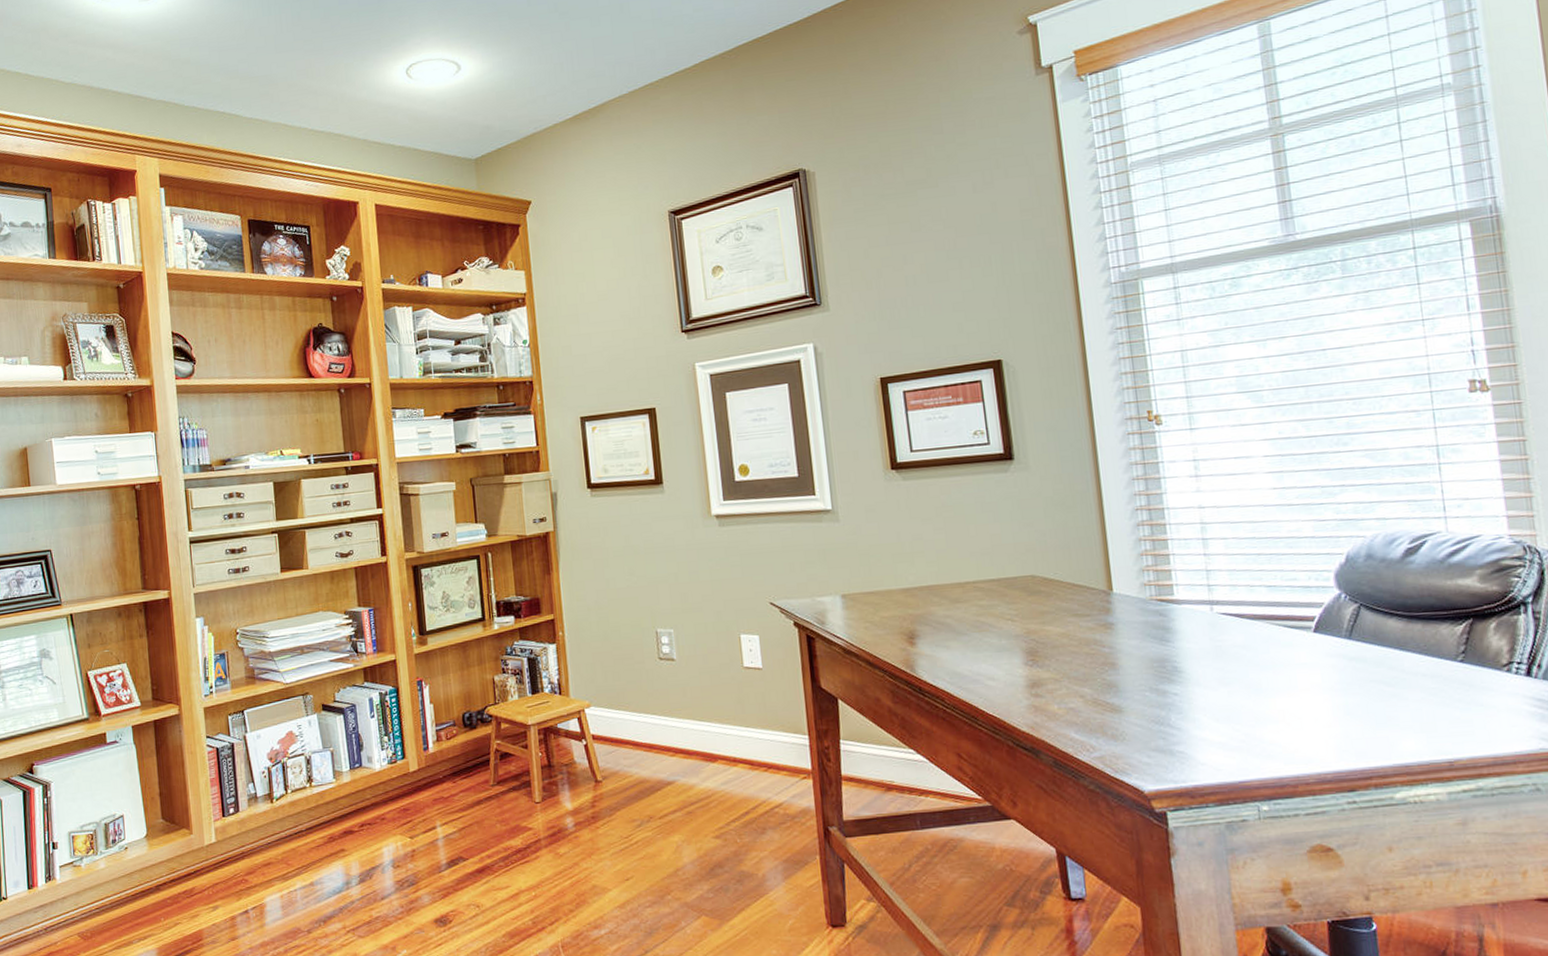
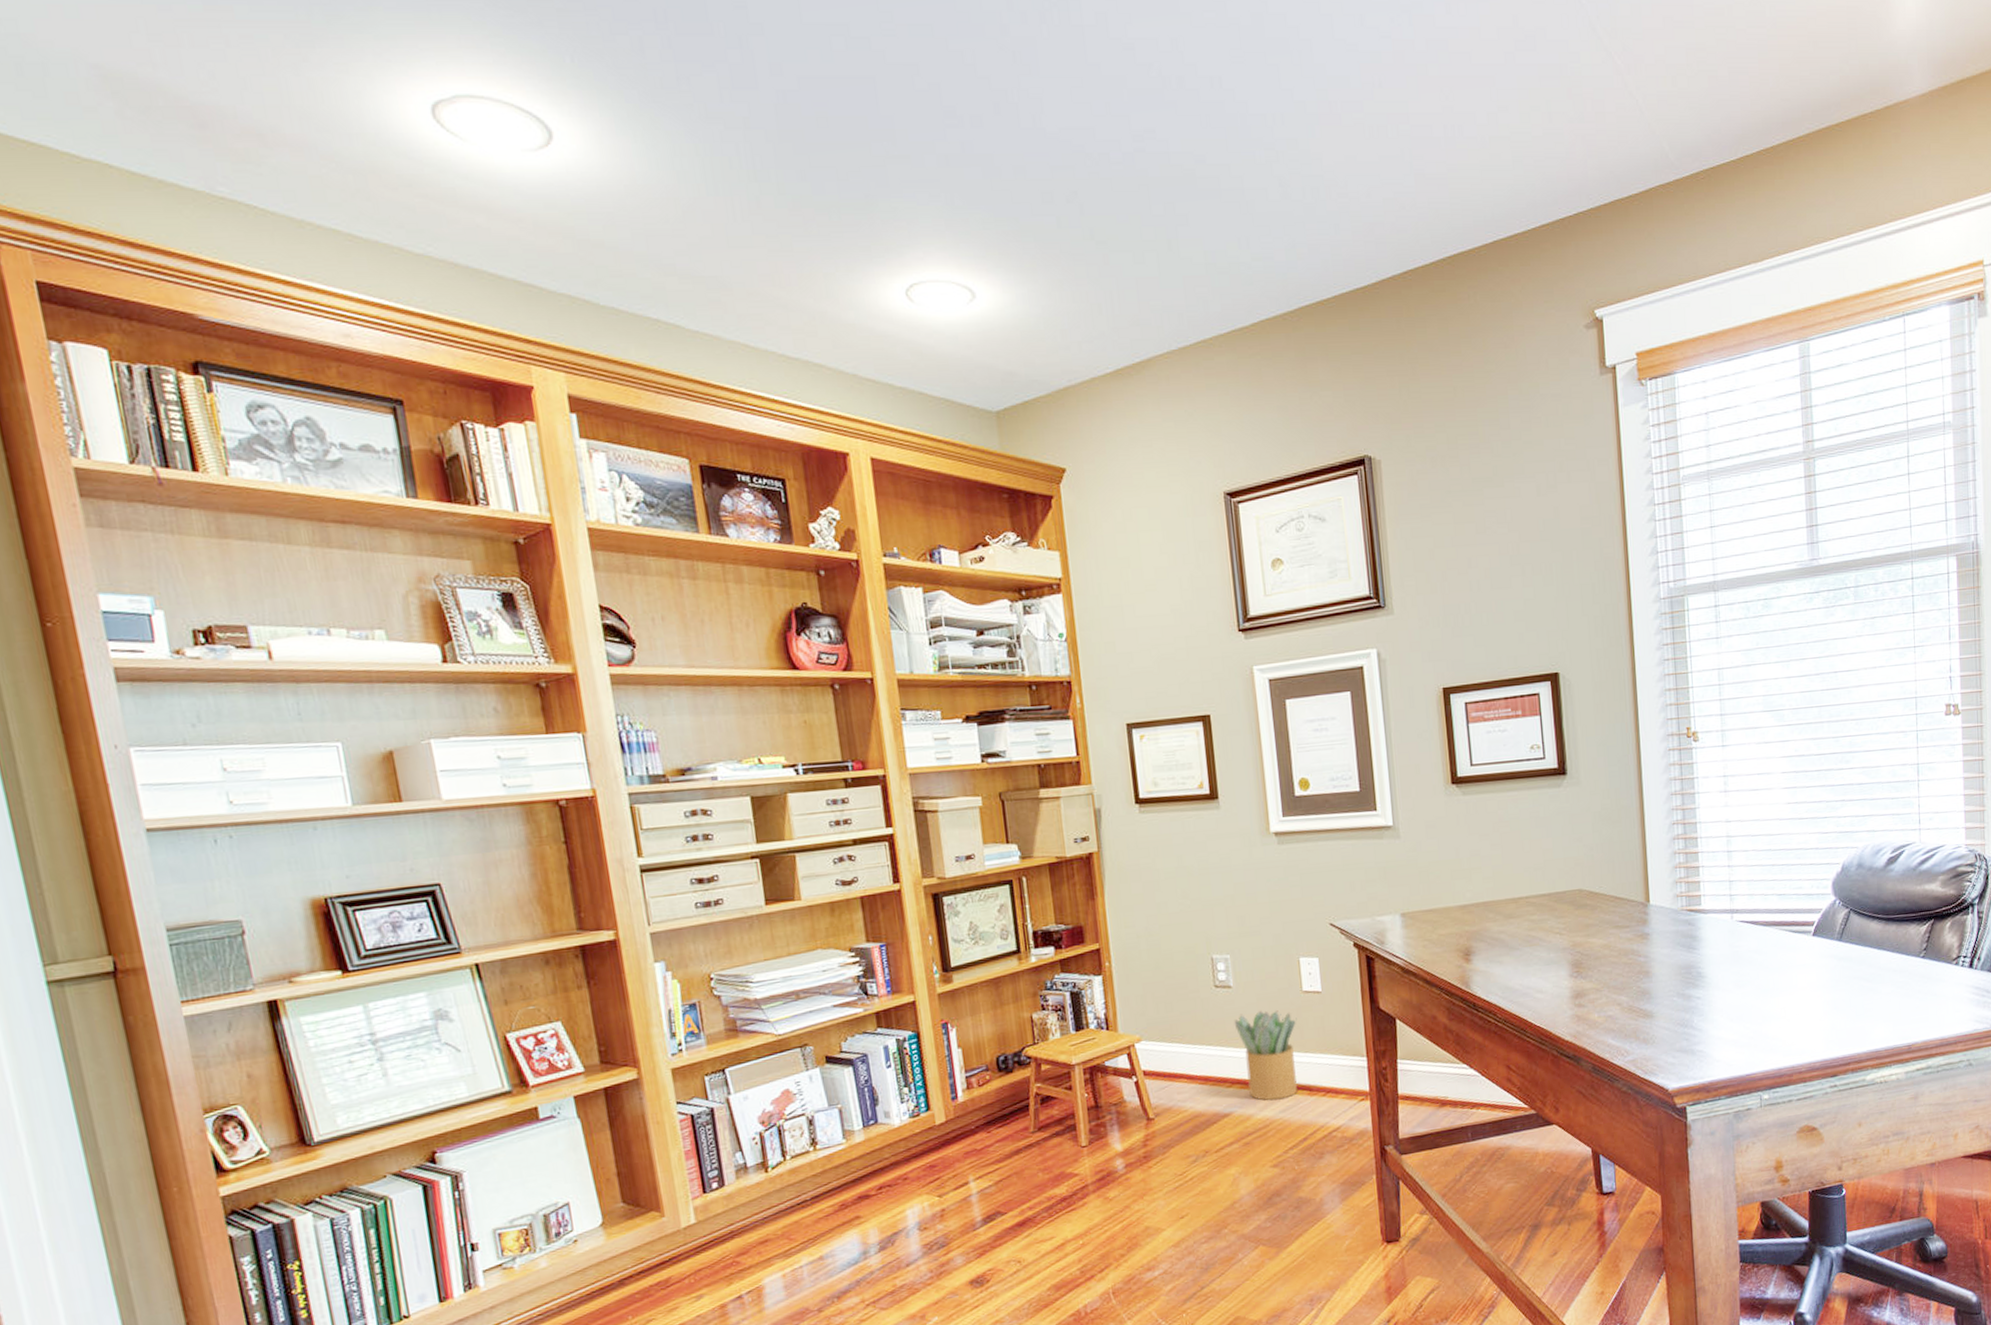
potted plant: none [677,684,739,772] -> present [1234,1010,1298,1101]

